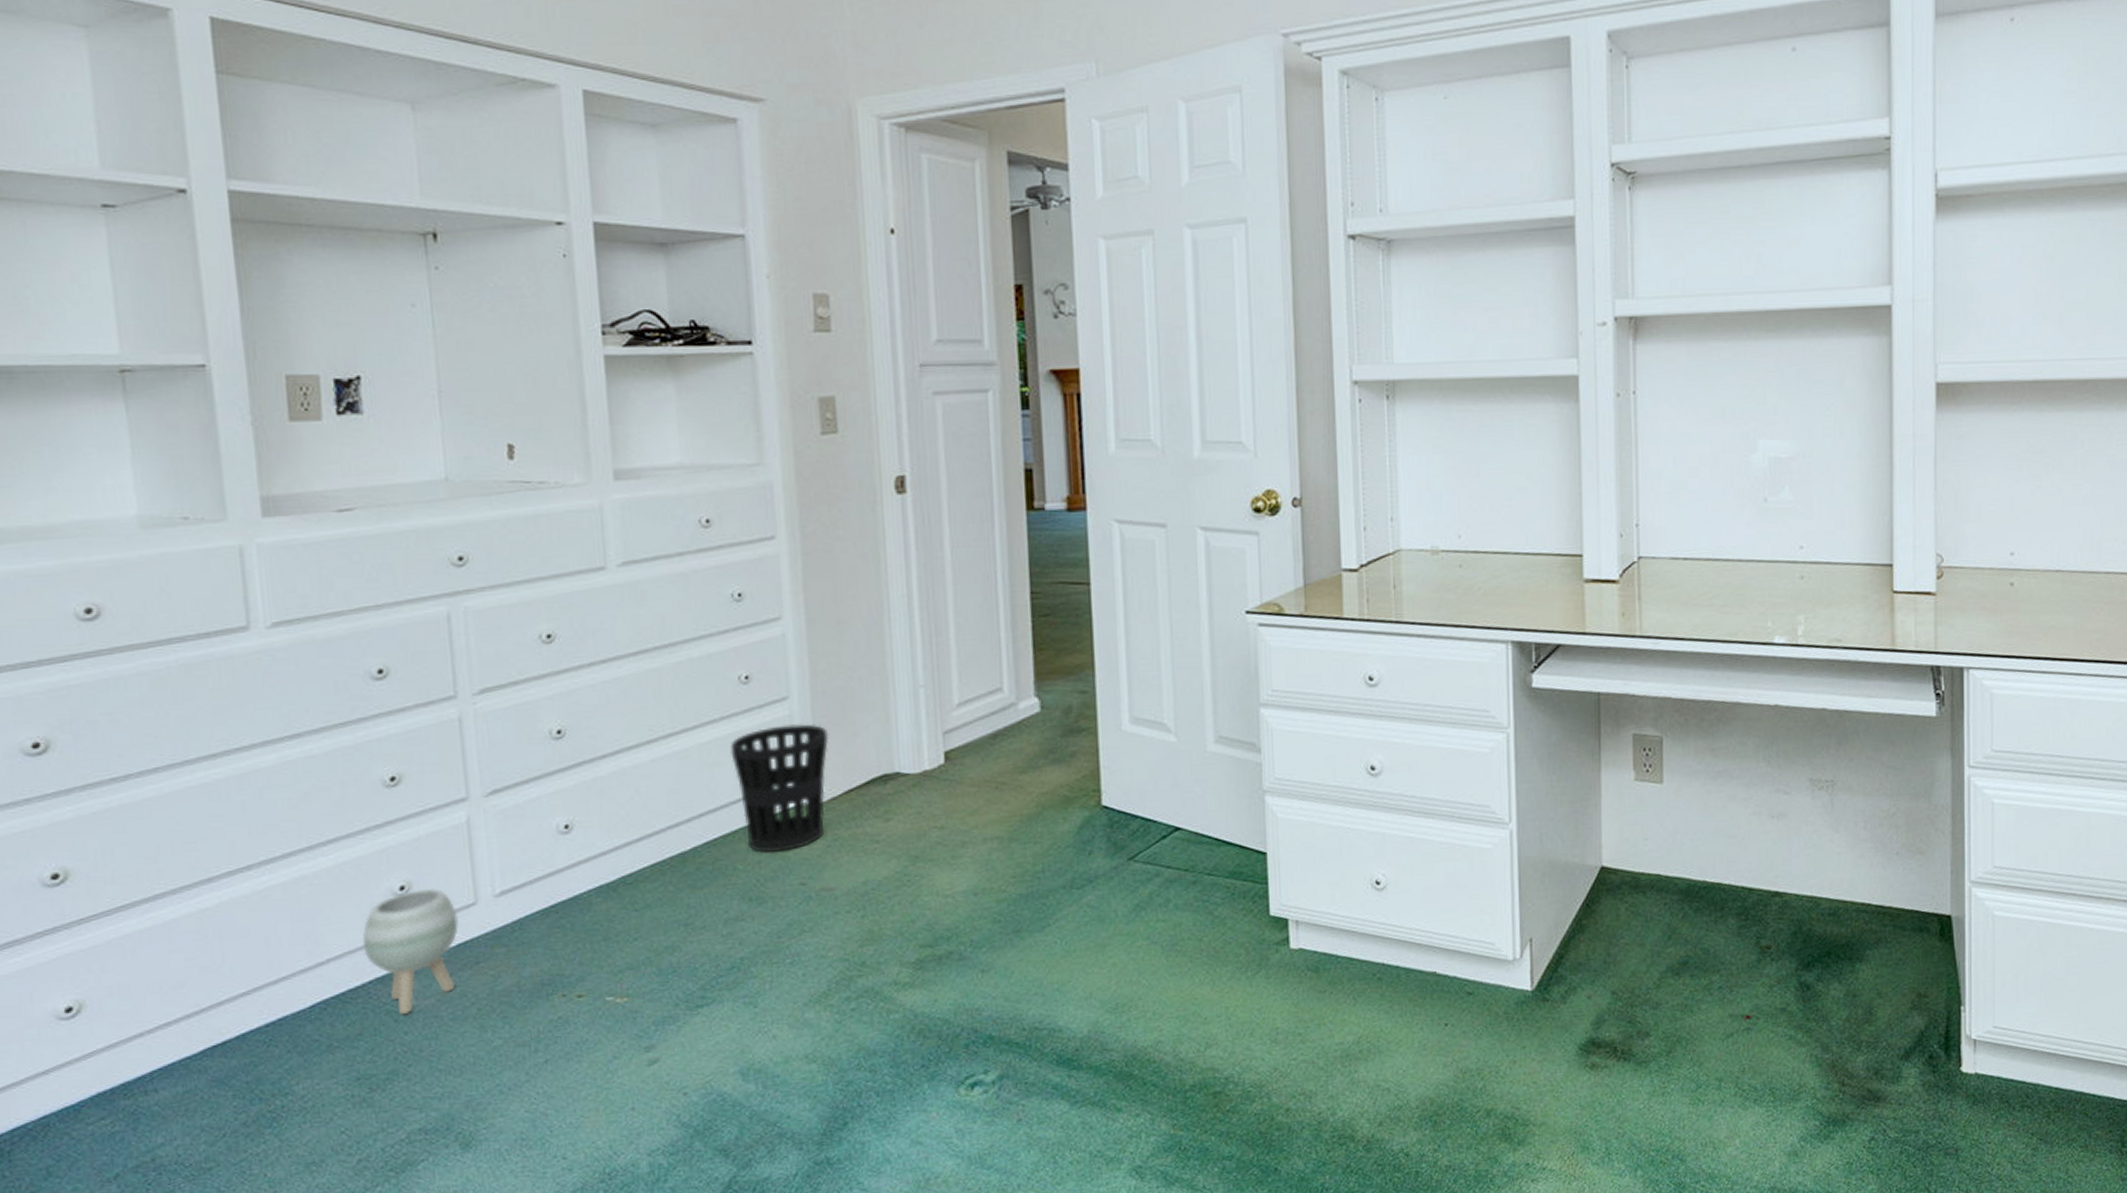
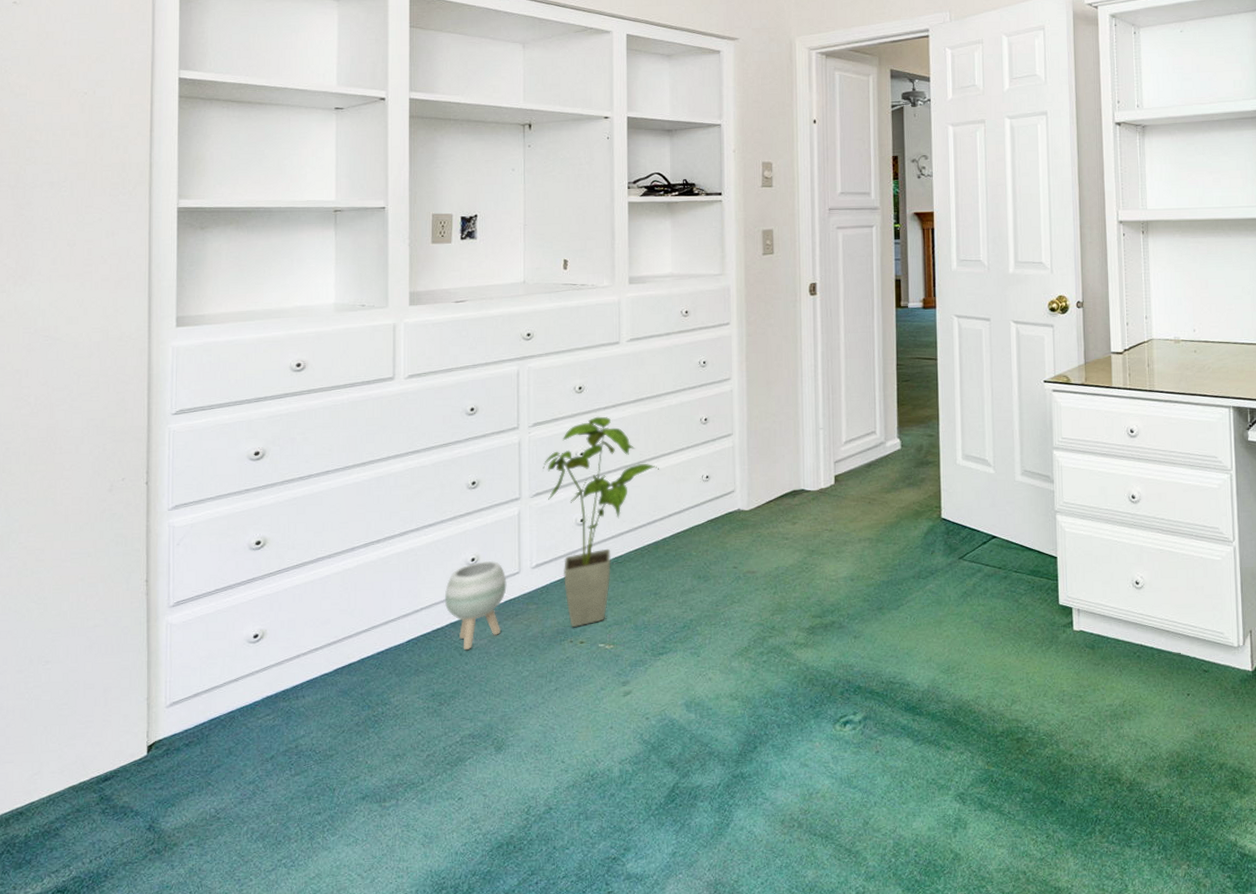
house plant: none [499,676,680,976] -> present [543,416,659,627]
wastebasket: present [730,723,829,853] -> none [692,453,758,544]

